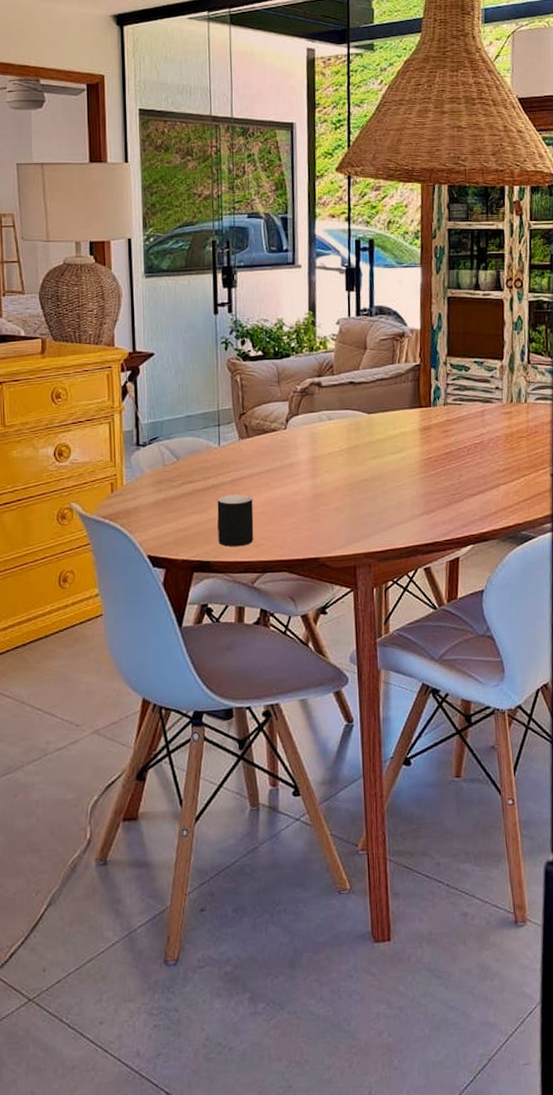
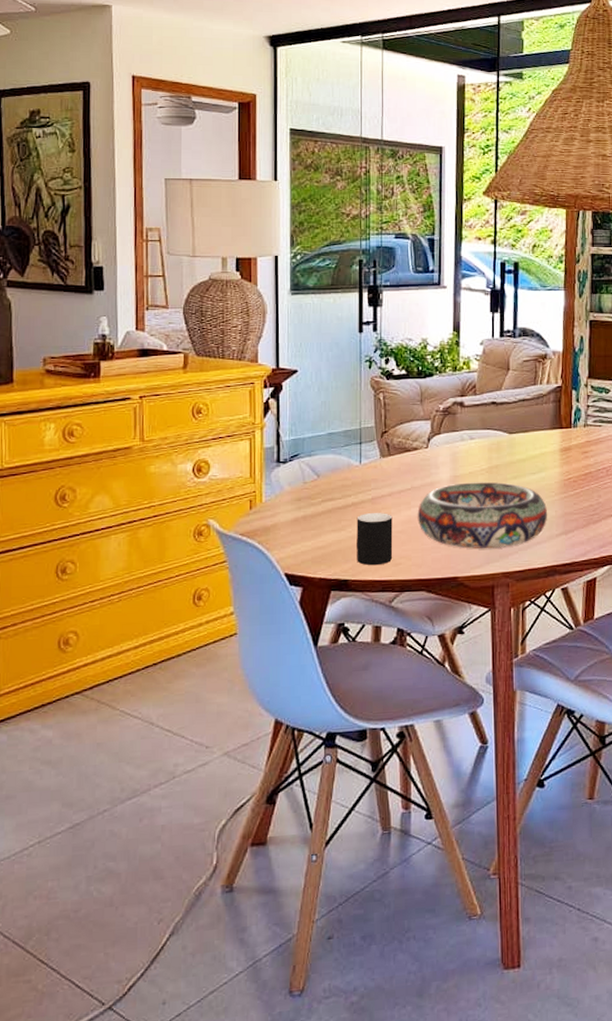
decorative bowl: none [277,462,409,529] -> present [417,482,548,549]

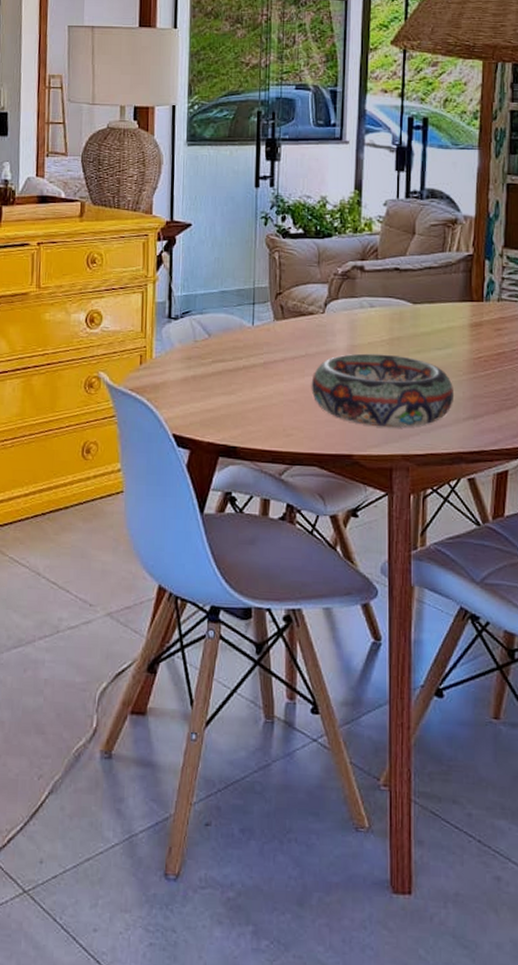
cup: present [357,513,393,566] -> none [246,378,285,435]

